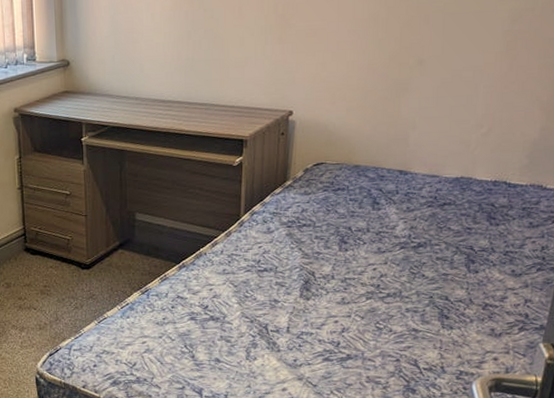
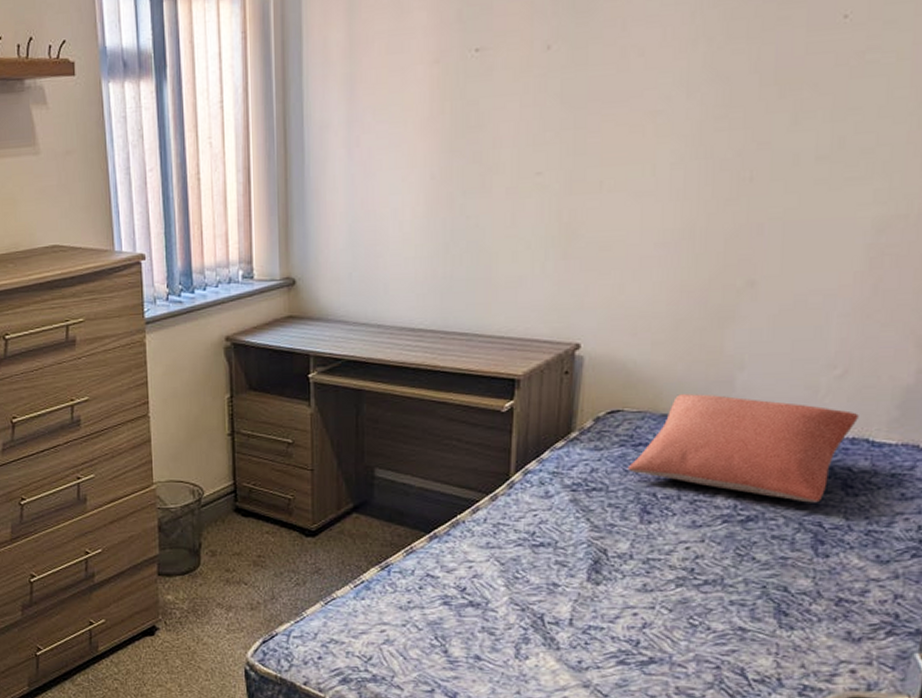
pillow: none [329,149,499,232] -> present [627,394,859,503]

